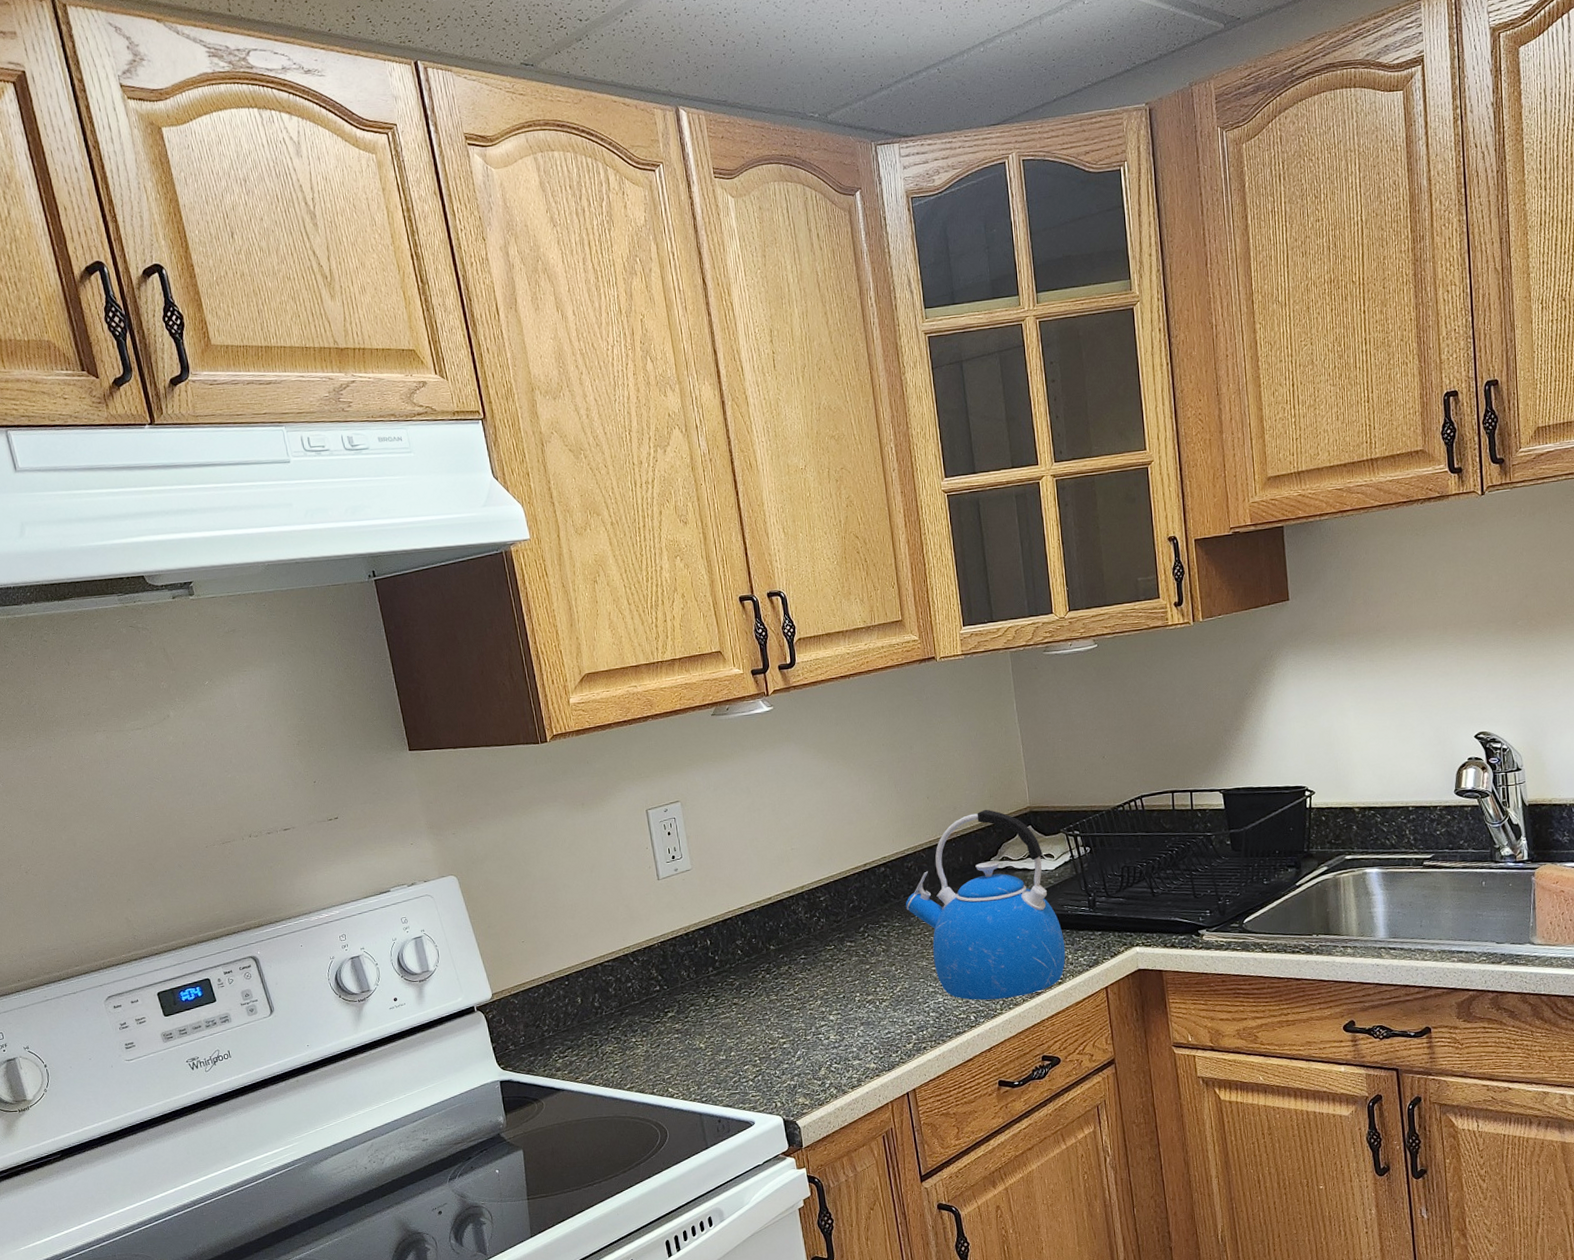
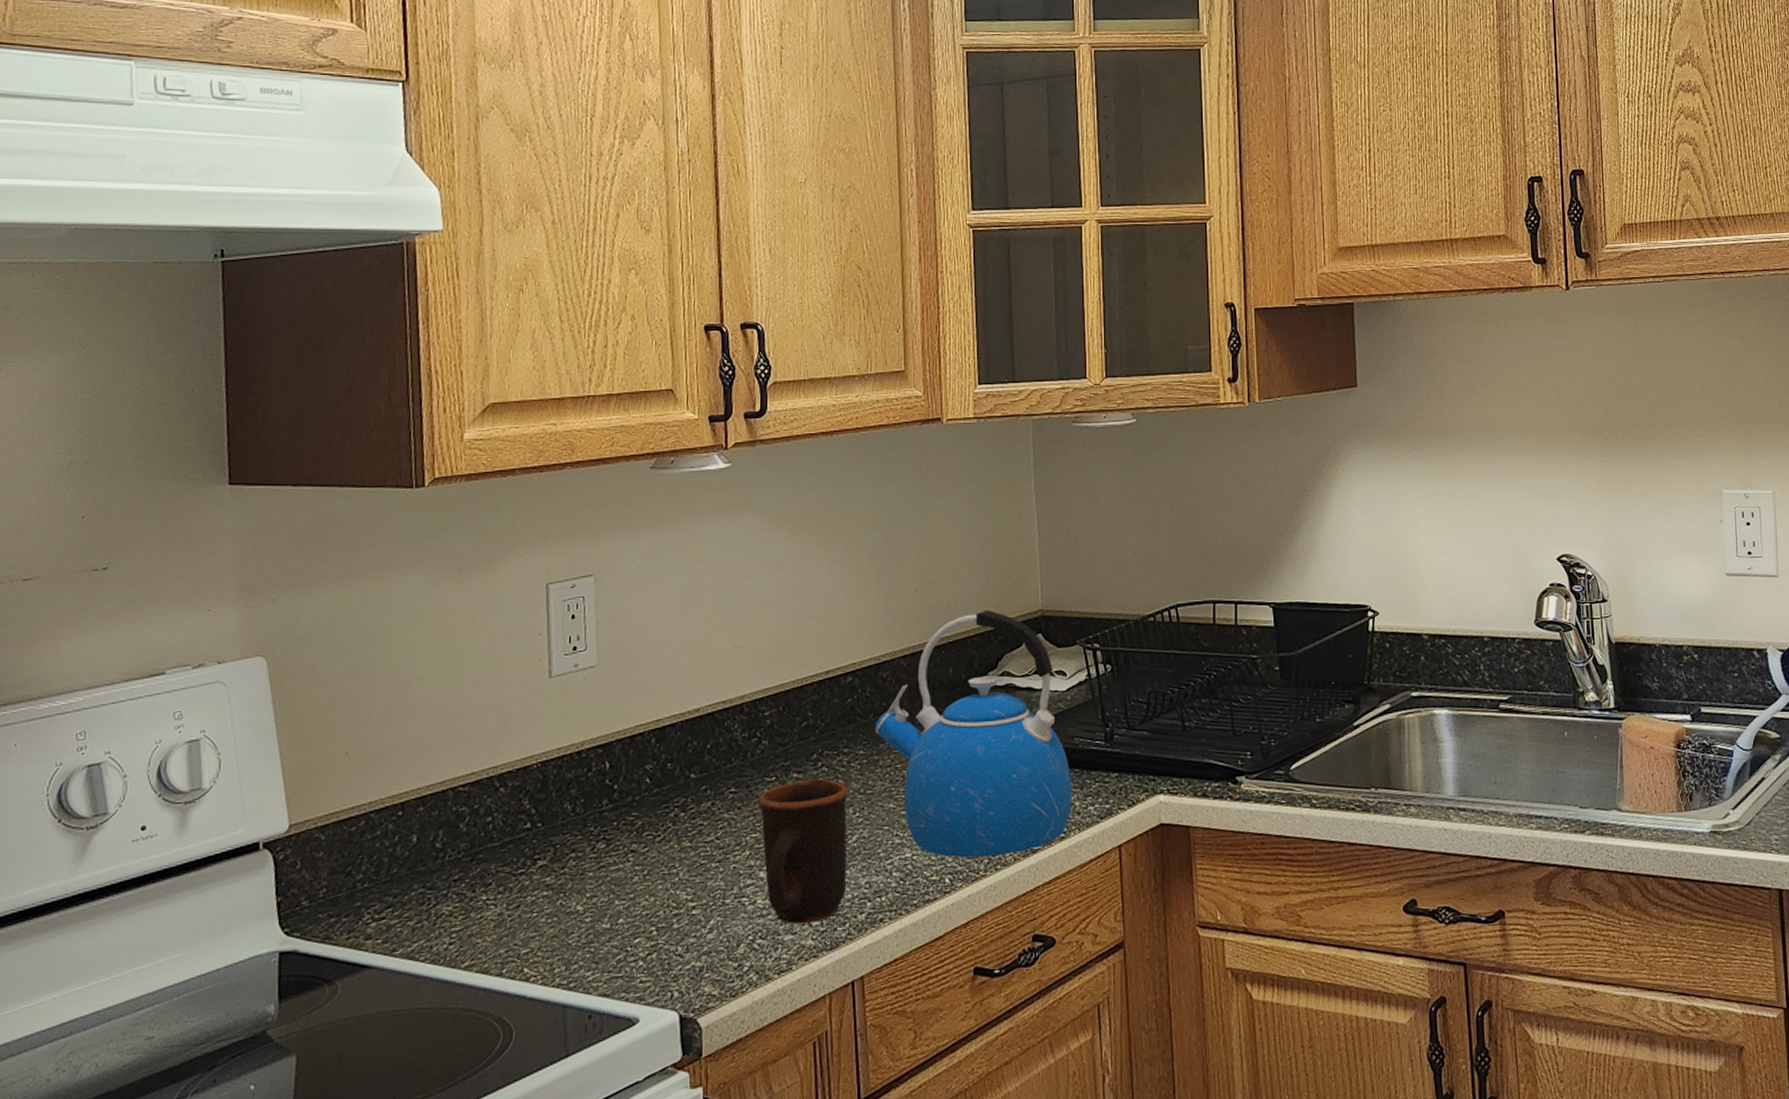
mug: none [822,945,896,1052] -> present [758,778,848,924]

